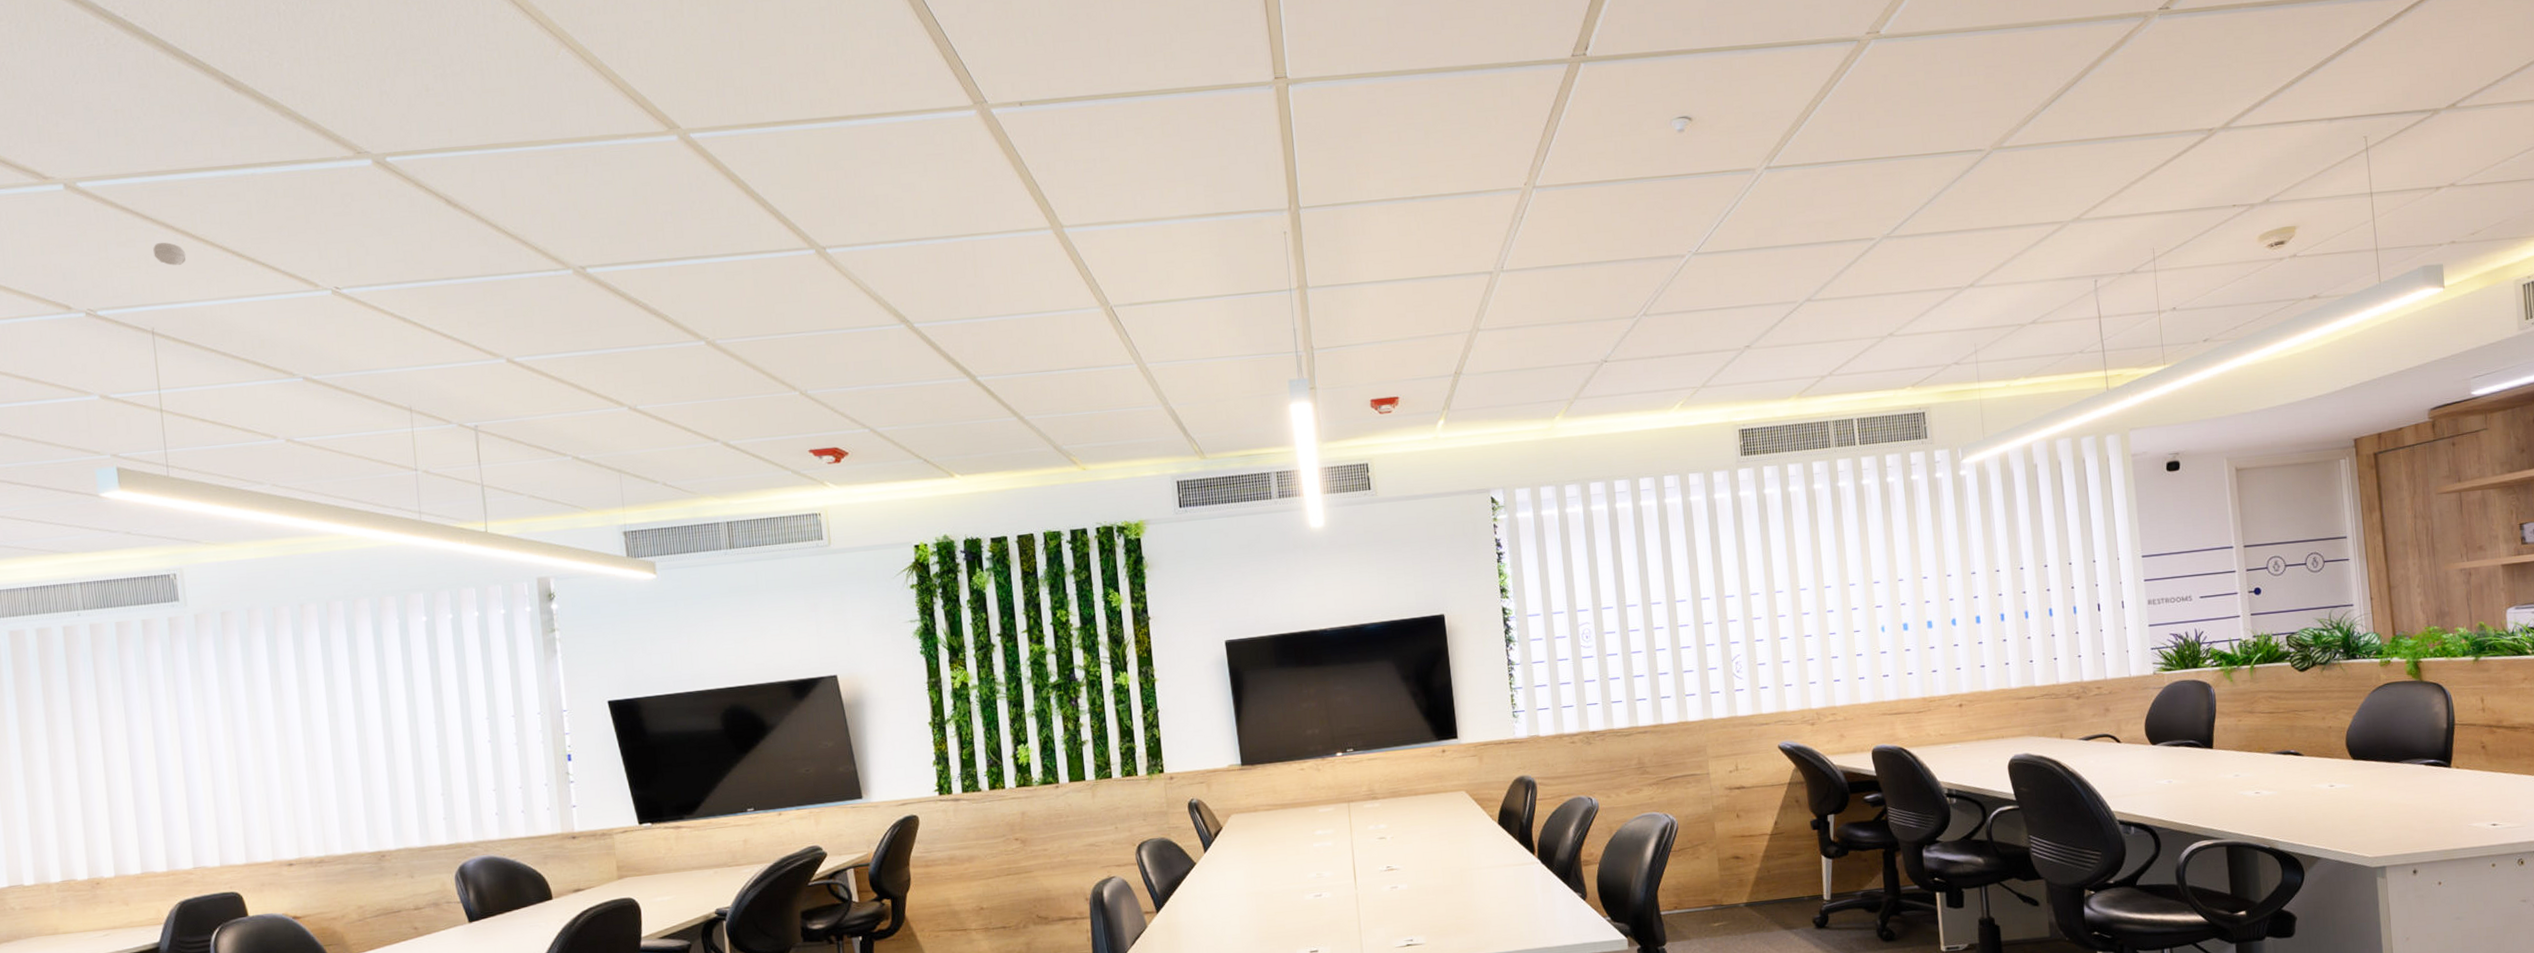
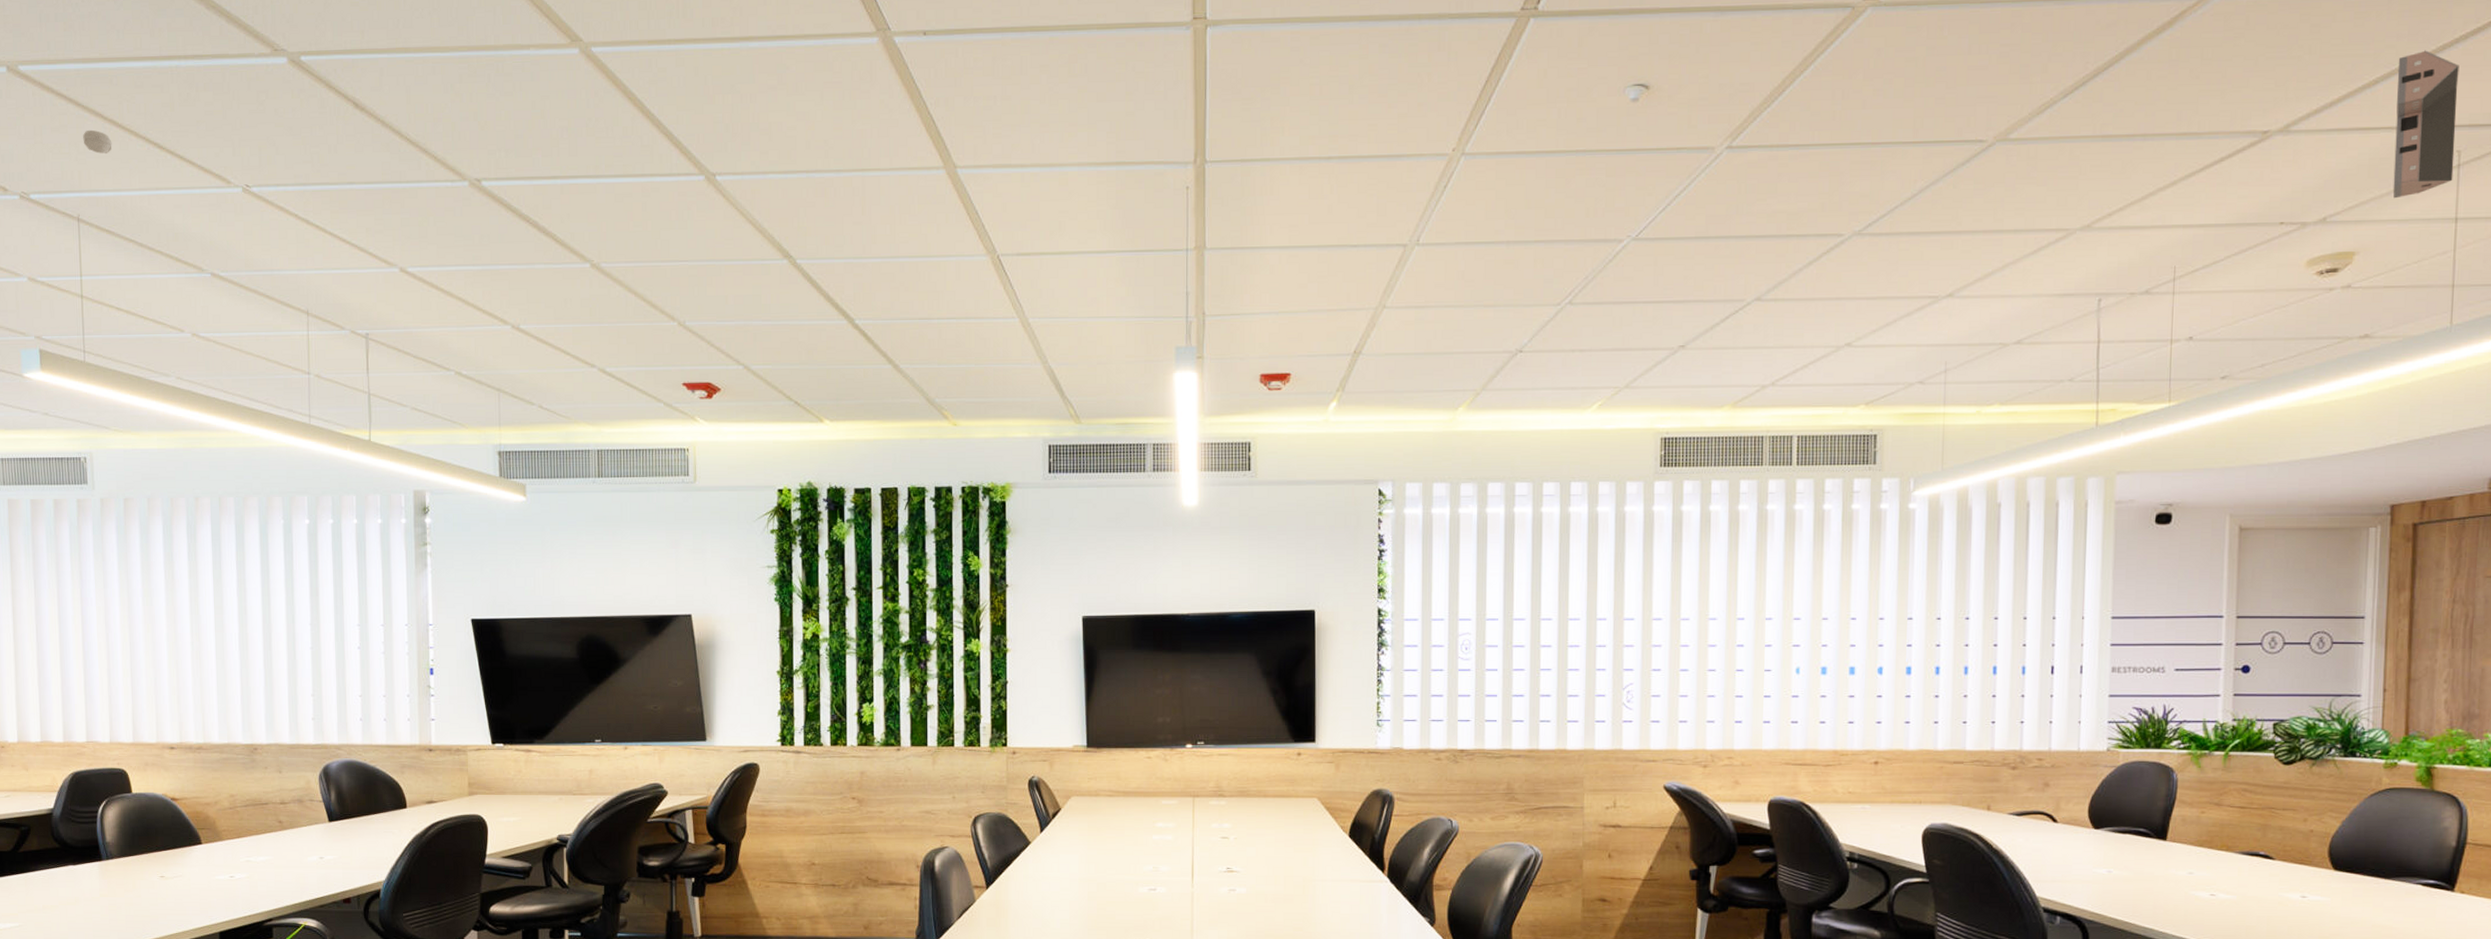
security camera: none [2307,54,2364,180] -> present [2392,50,2459,199]

